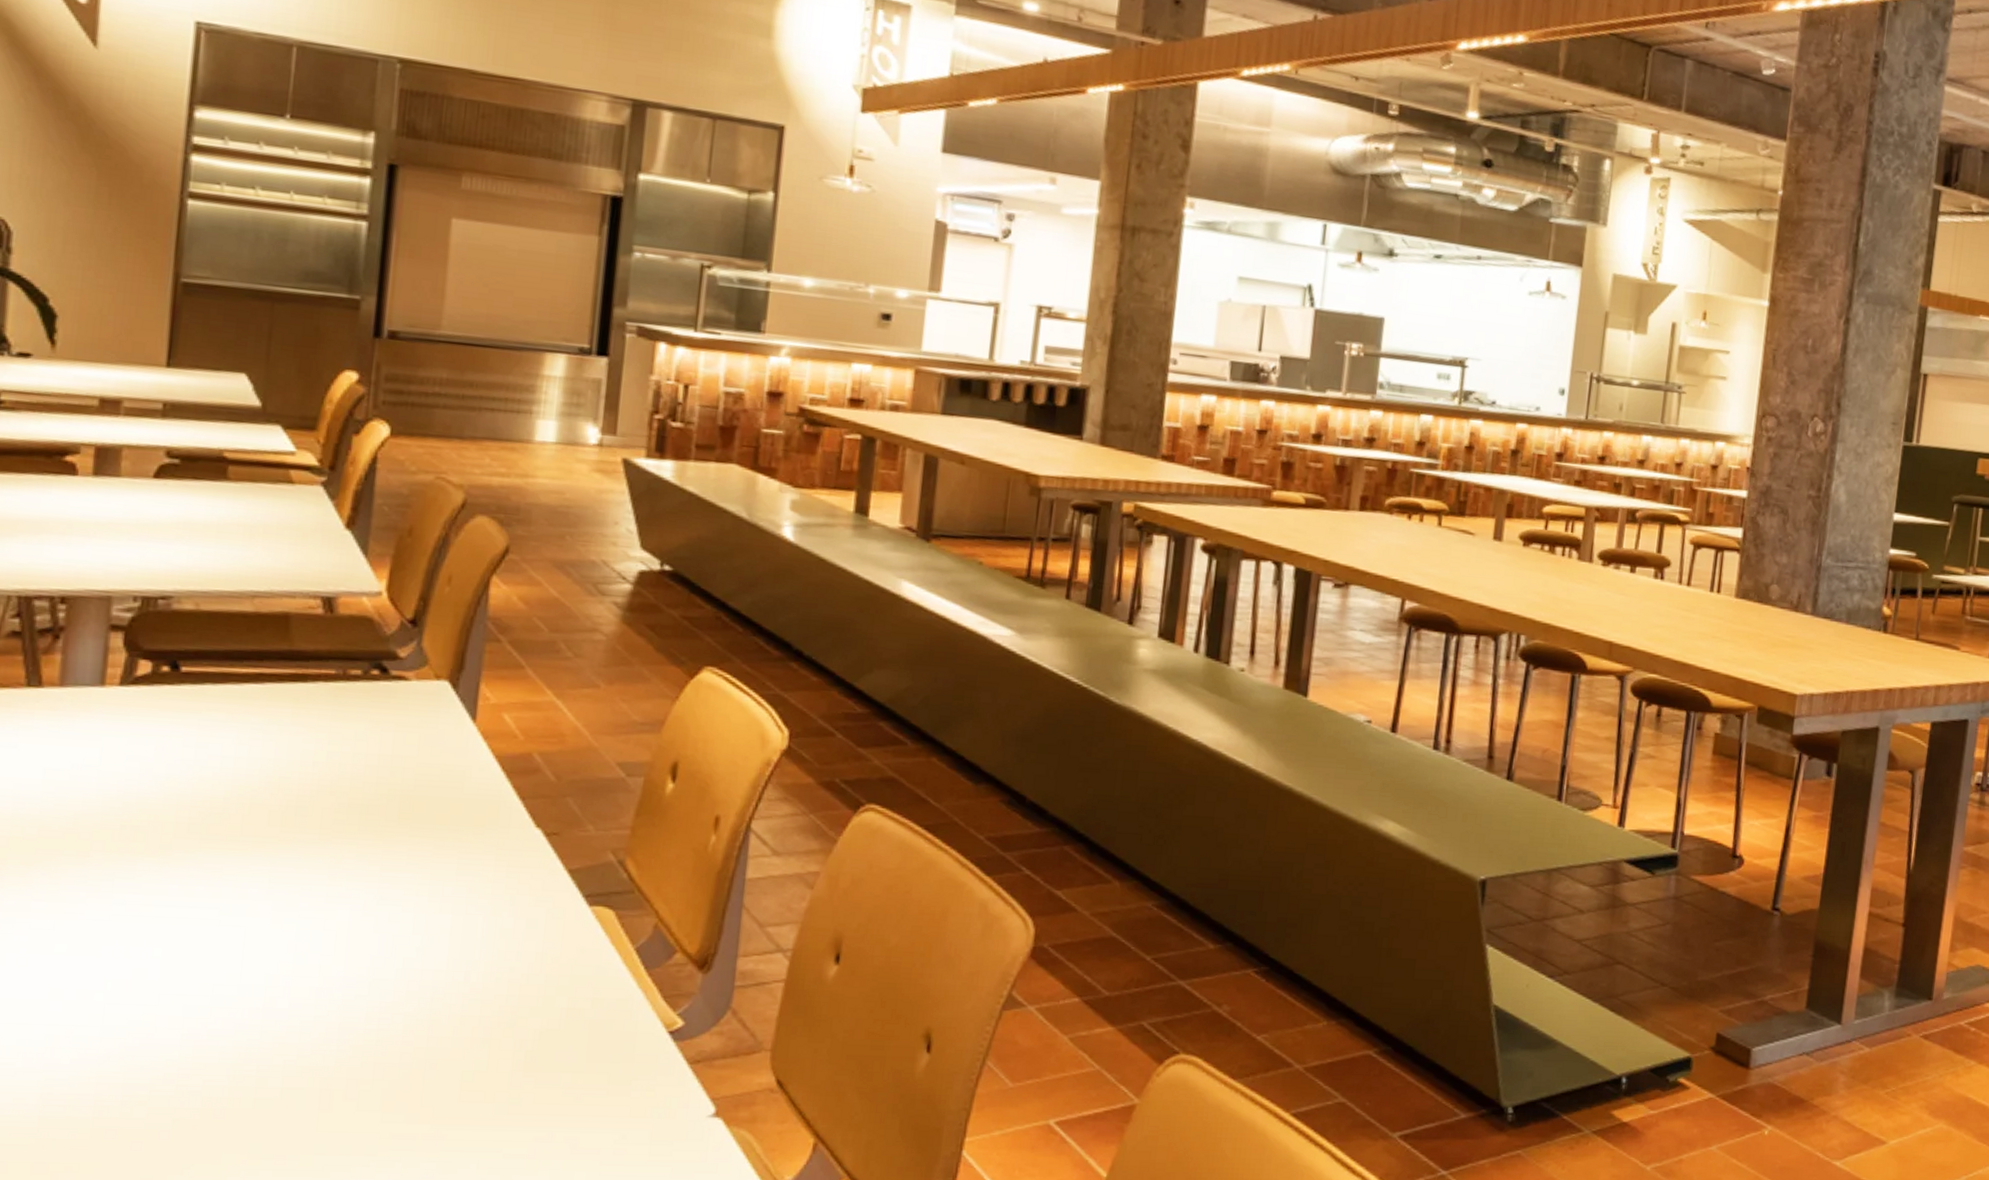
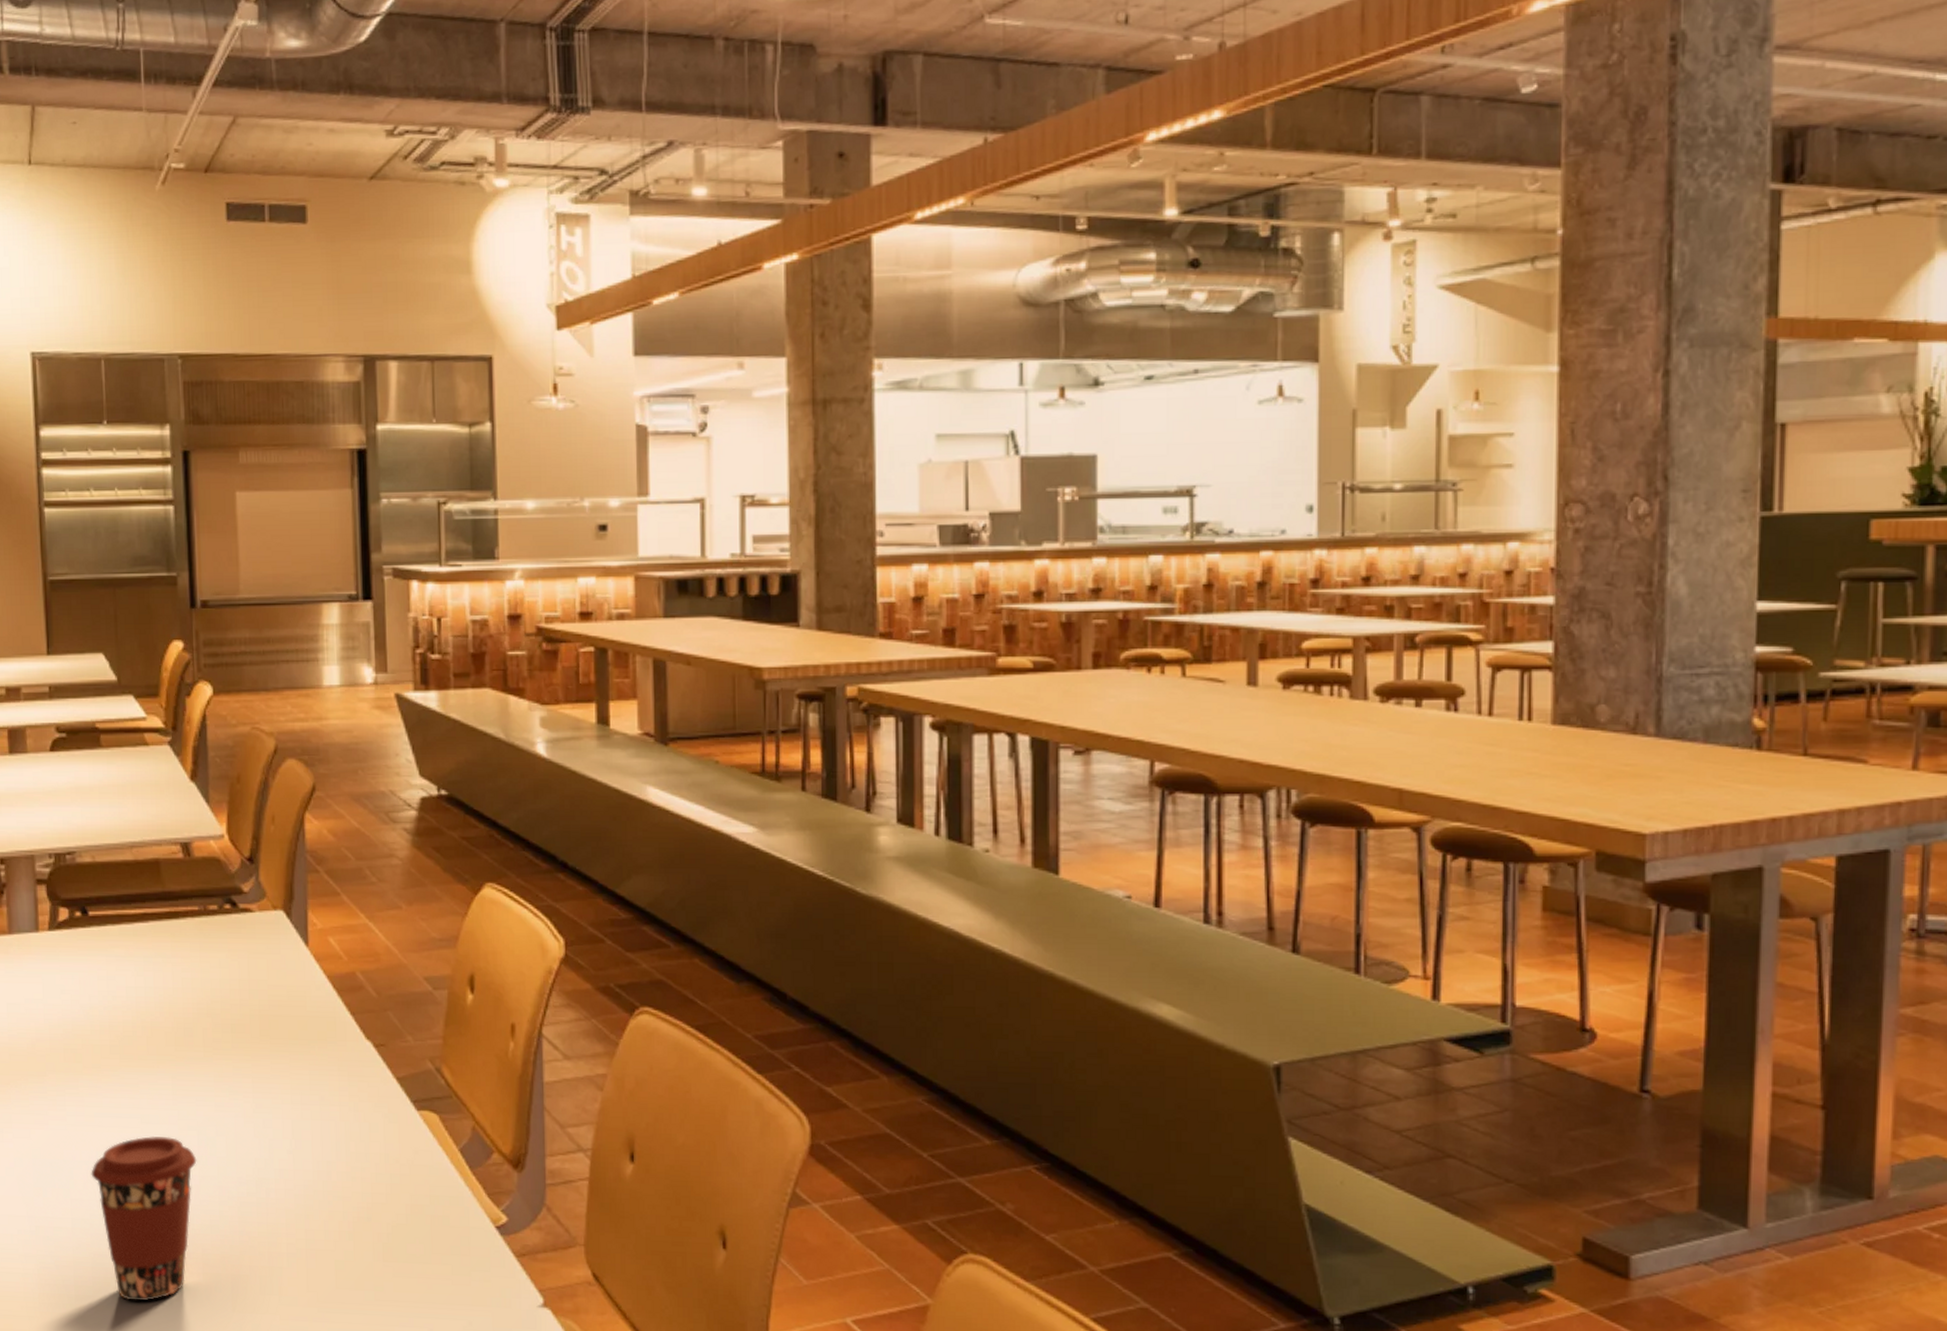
coffee cup: none [138,930,292,1123] -> present [91,1136,197,1302]

